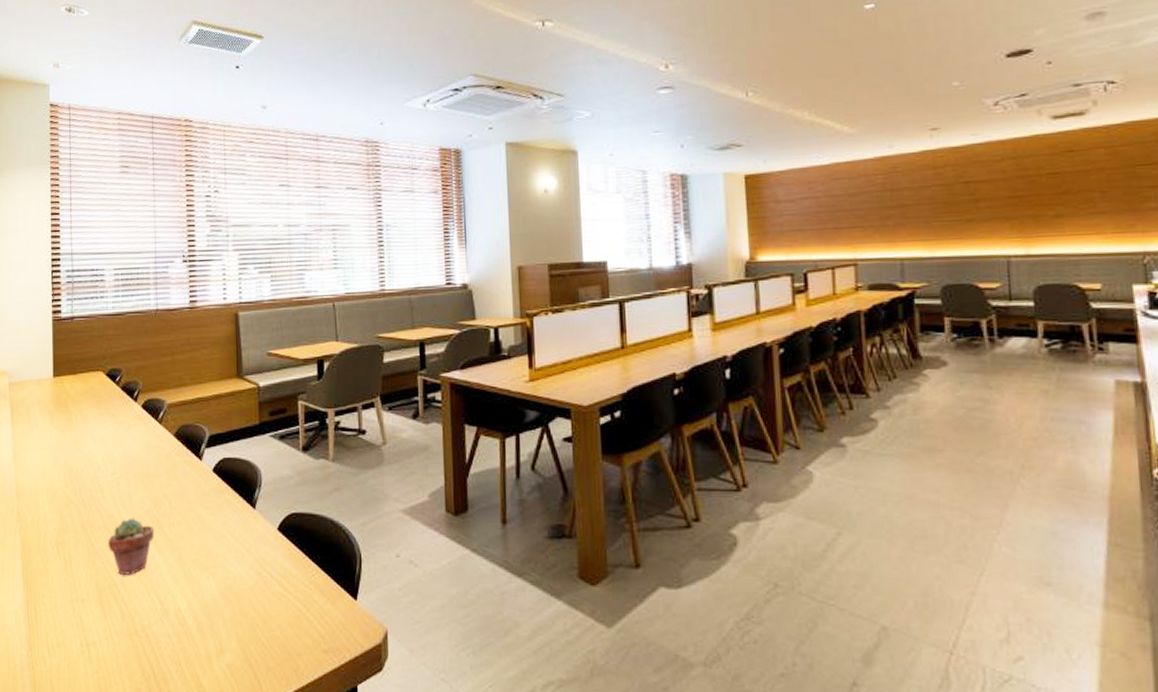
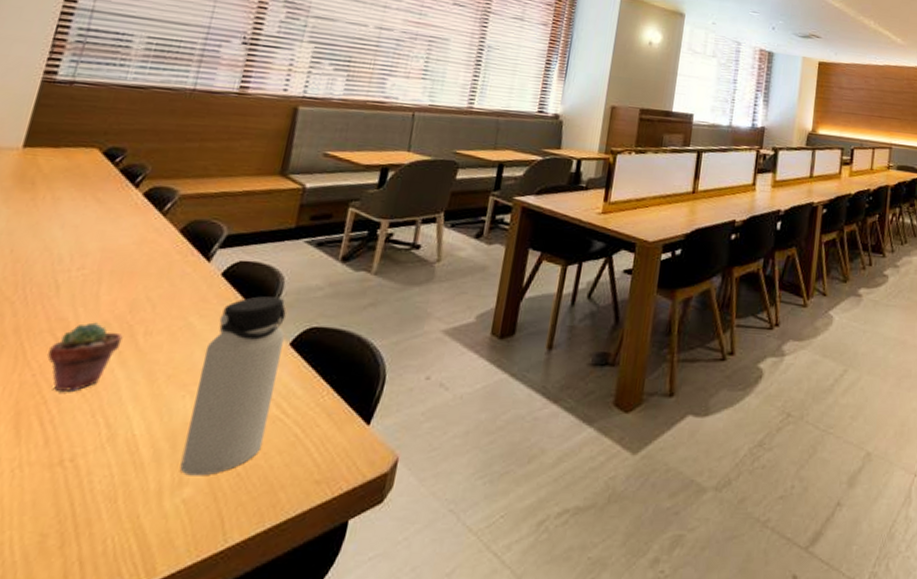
water bottle: none [215,488,276,645] -> present [180,296,286,476]

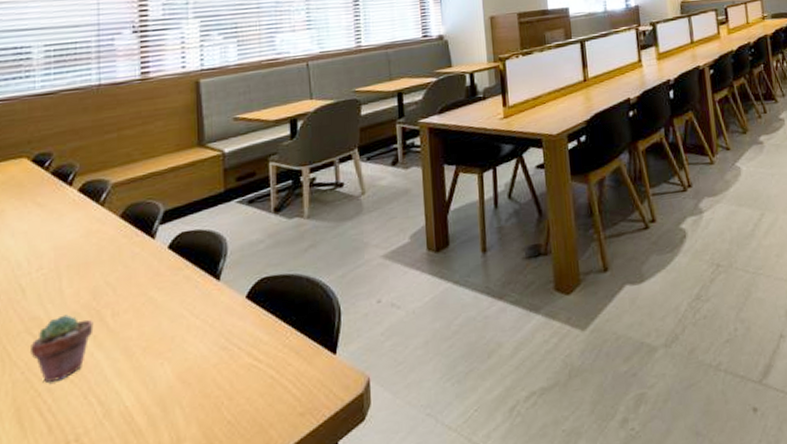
water bottle: present [180,296,286,476] -> none [171,257,244,433]

